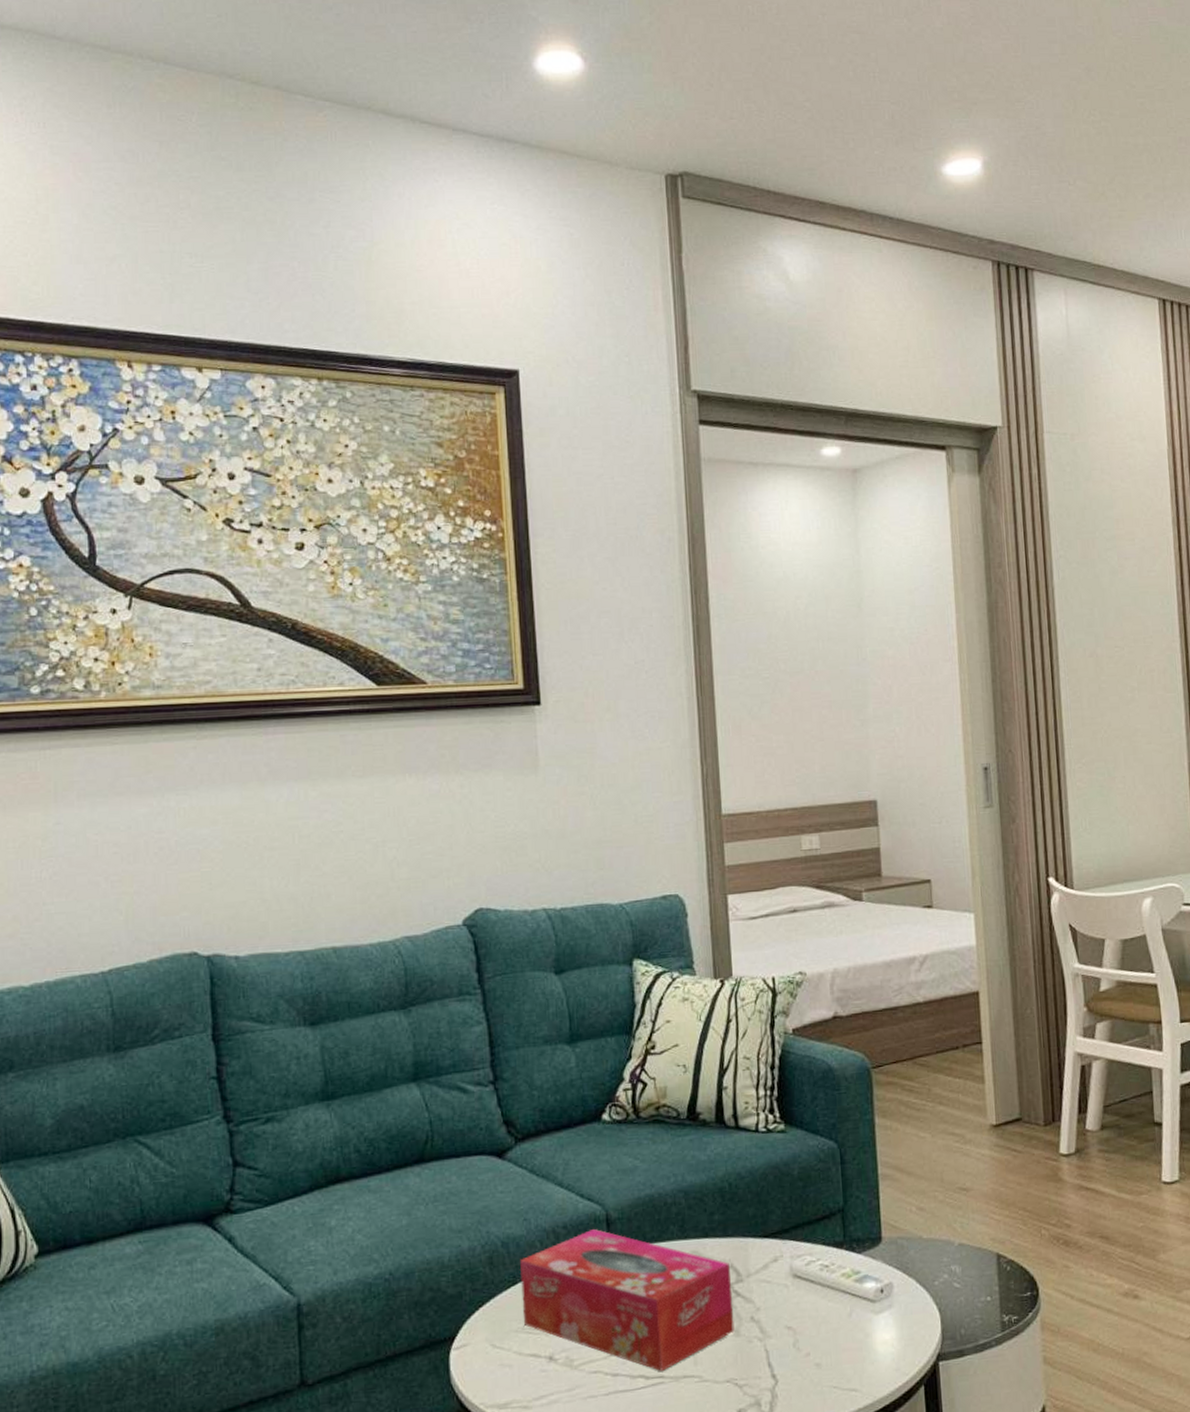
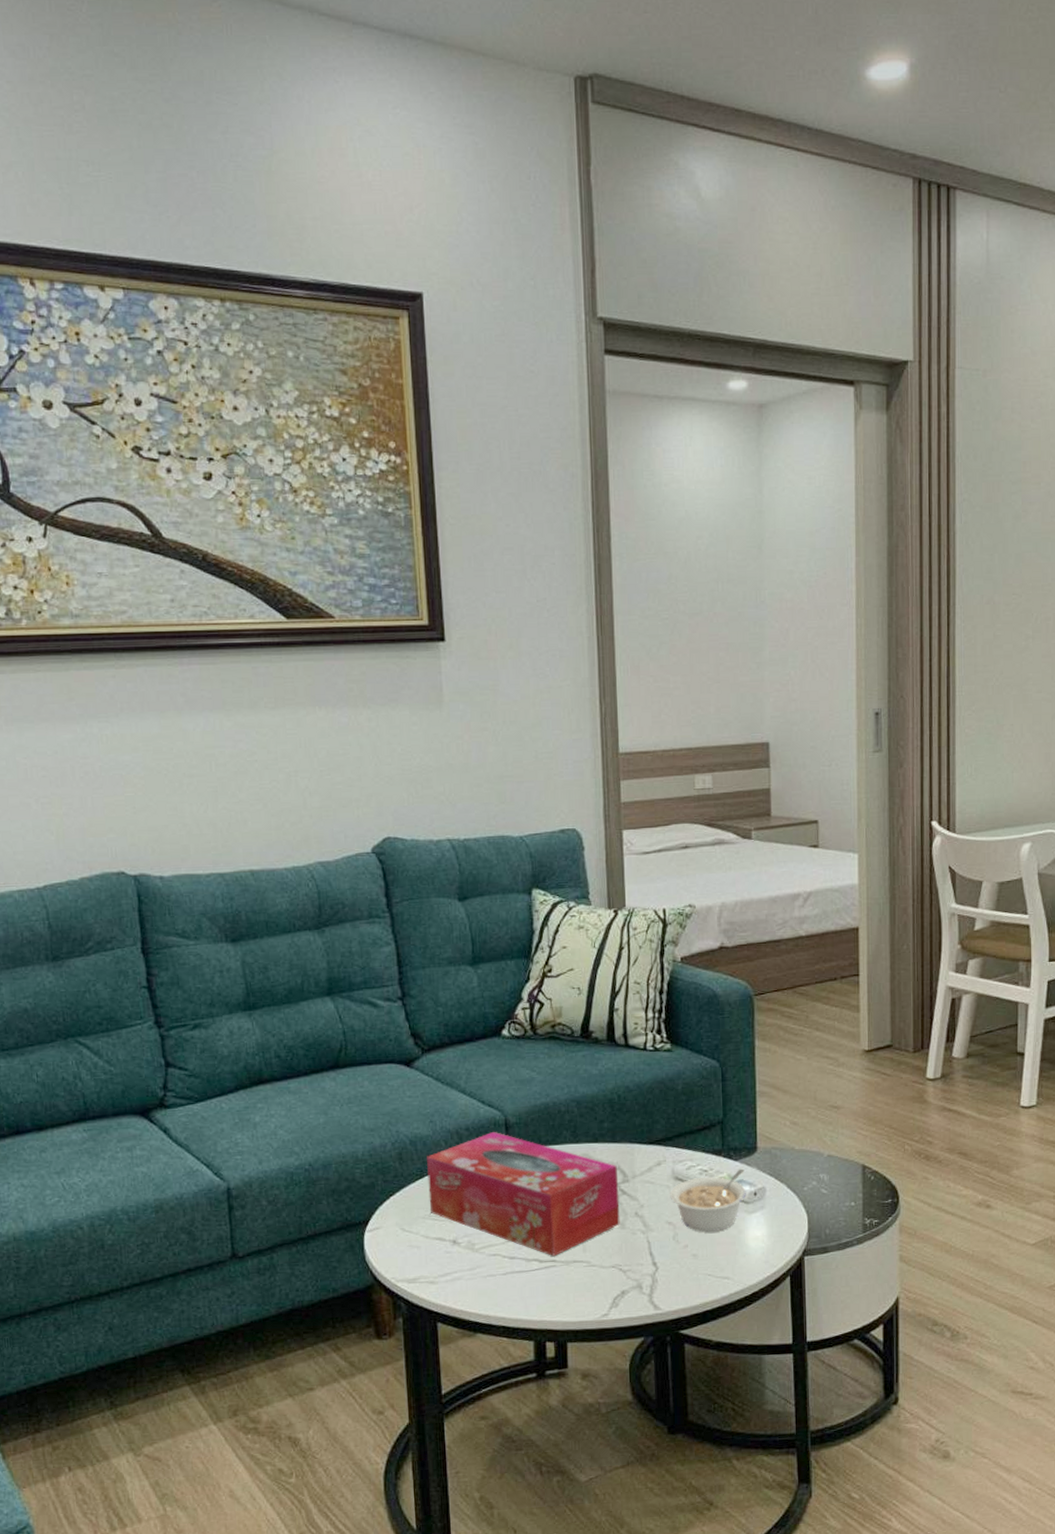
legume: none [788,1262,872,1338] -> present [670,1168,746,1233]

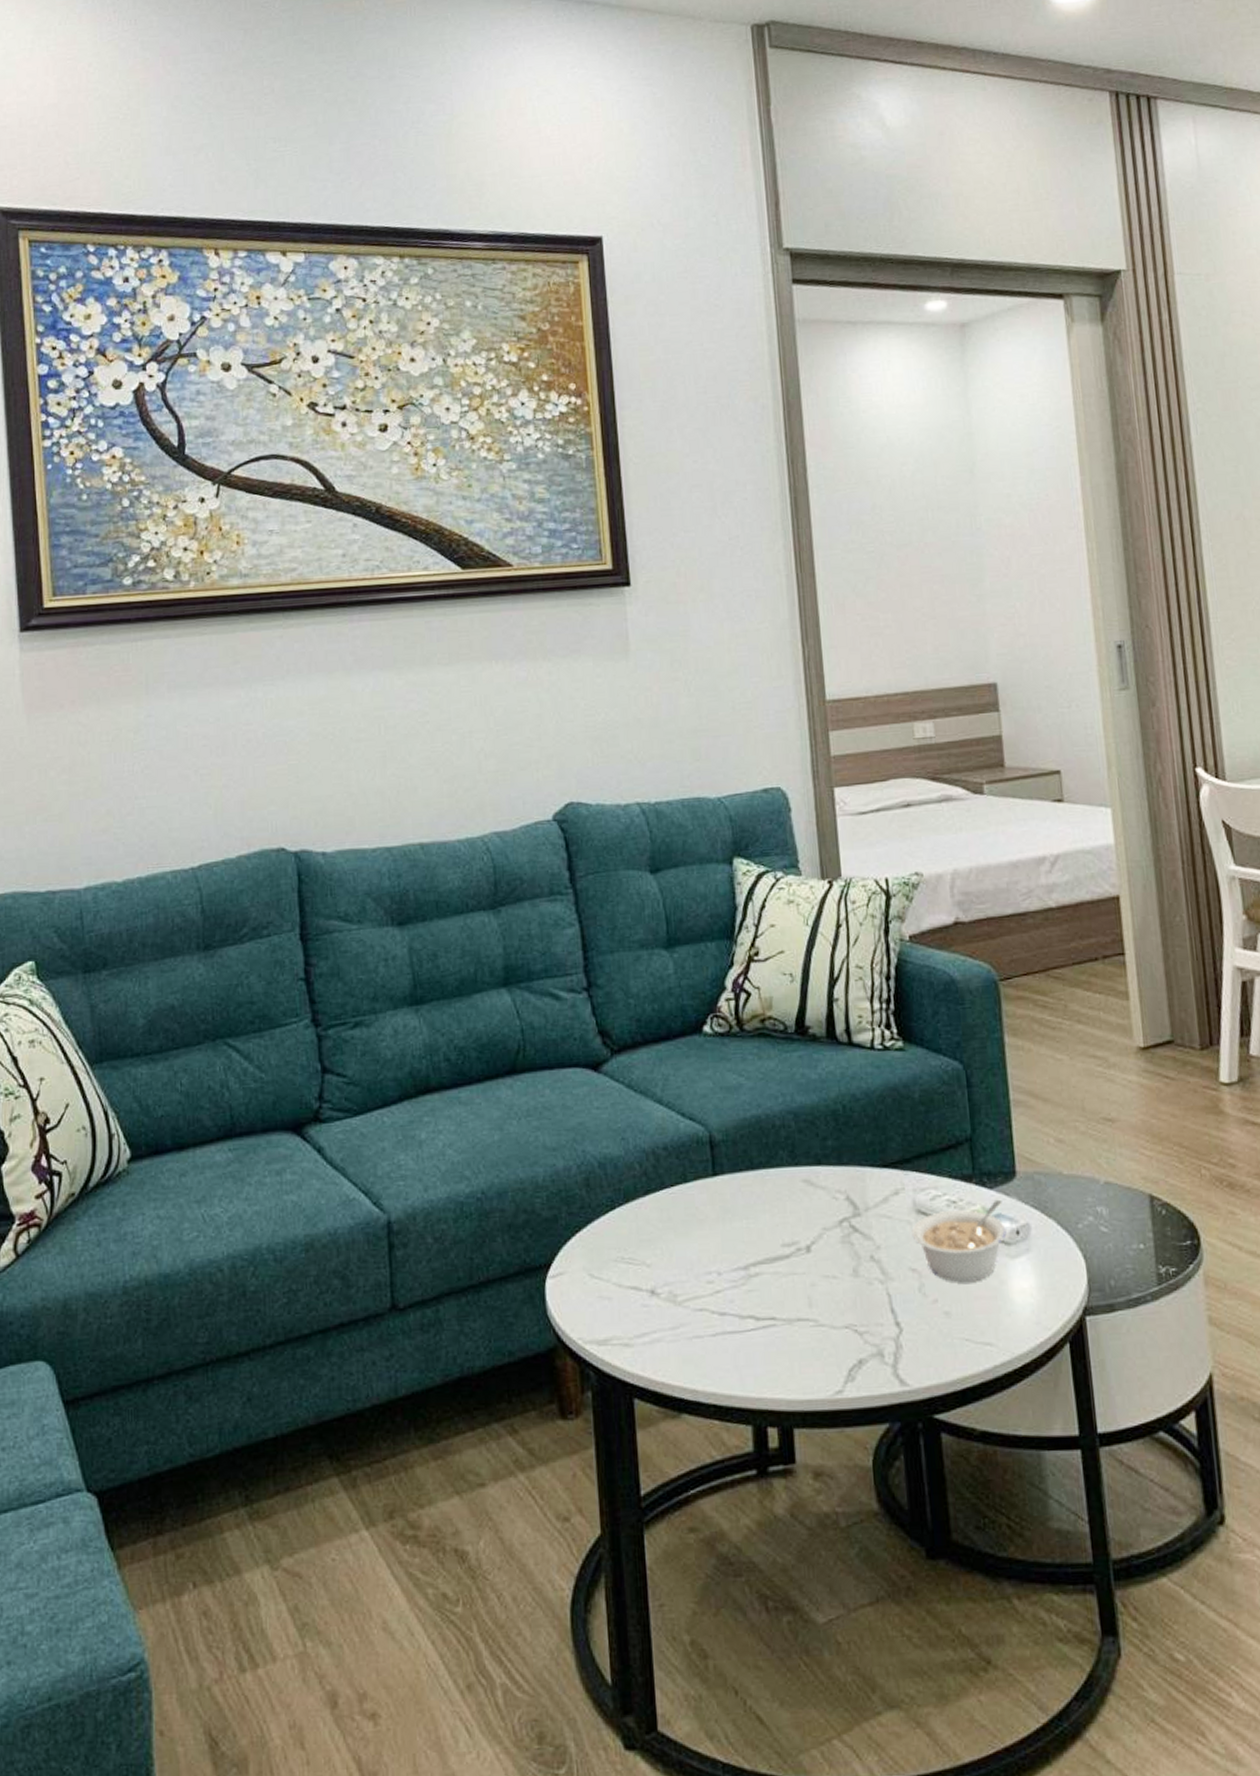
tissue box: present [426,1132,620,1256] -> none [617,1152,853,1312]

